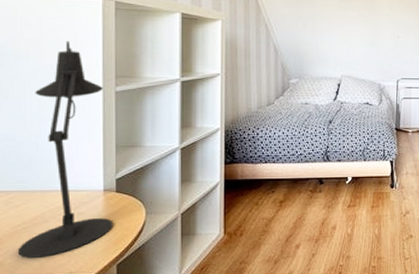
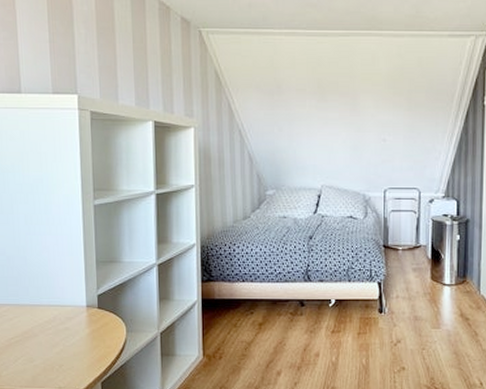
desk lamp: present [17,40,114,258] -> none [12,153,97,371]

